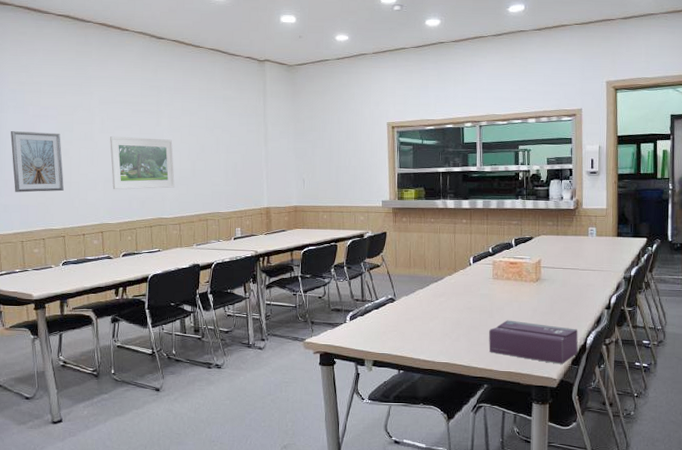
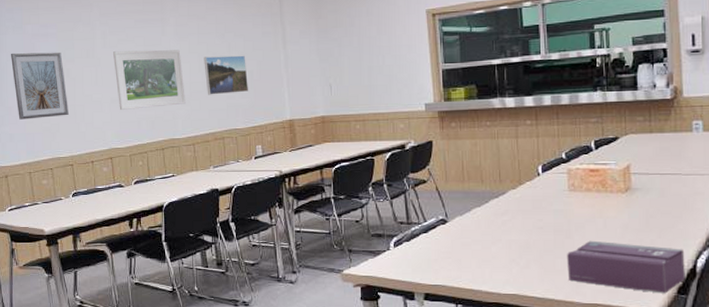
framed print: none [193,147,233,182] -> present [204,55,249,95]

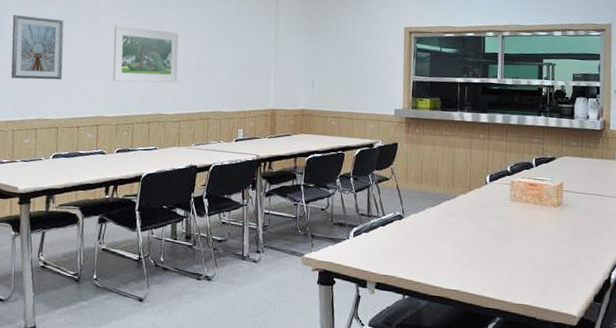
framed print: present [204,55,249,95] -> none [199,42,239,79]
tissue box: present [567,240,685,294] -> none [503,246,602,301]

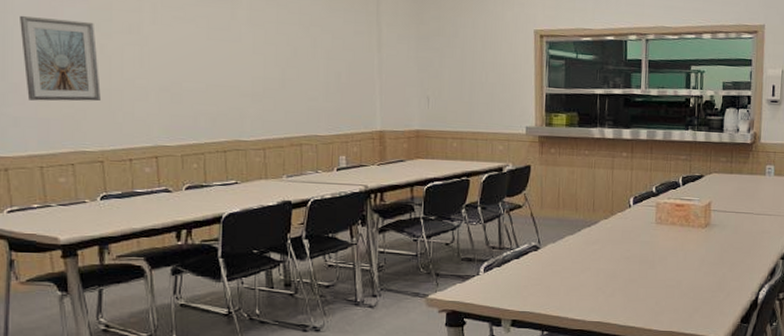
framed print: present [112,26,179,83] -> none [166,30,257,102]

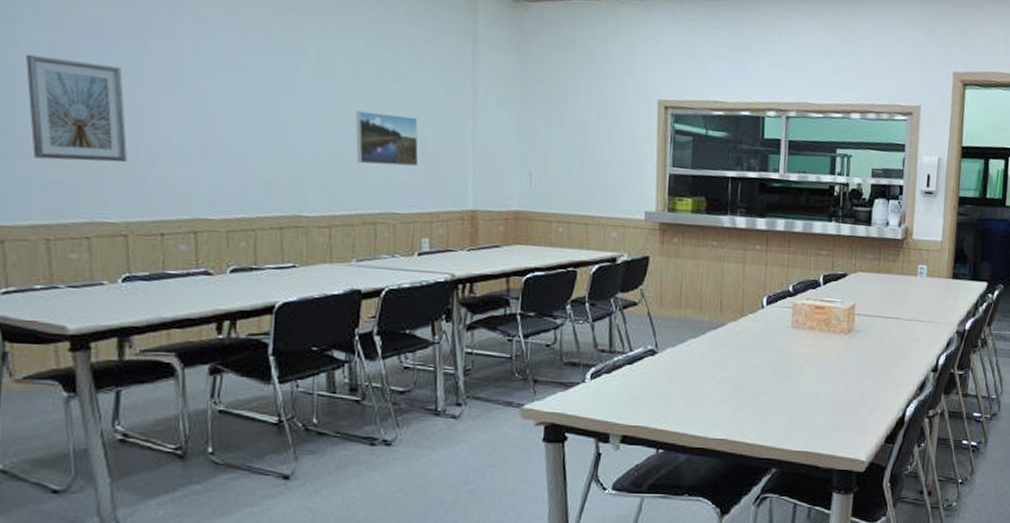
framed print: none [282,50,335,96] -> present [355,110,419,167]

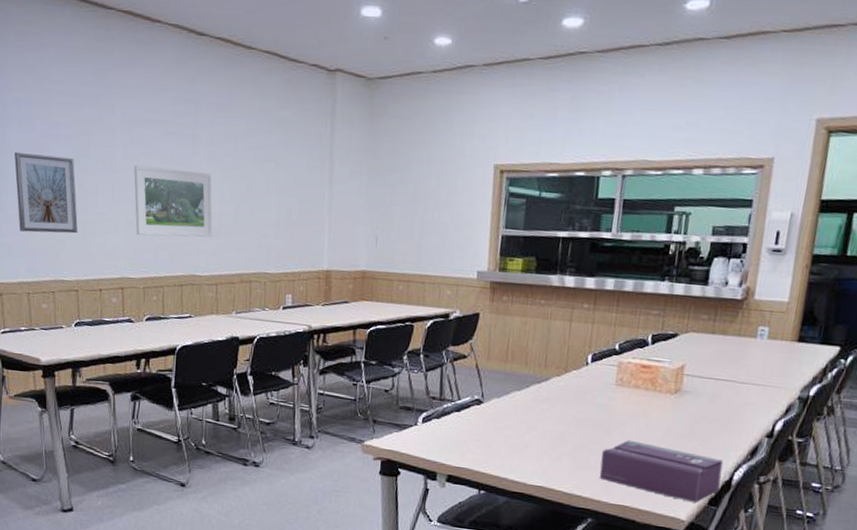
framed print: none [211,80,324,171] -> present [134,166,213,238]
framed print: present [355,110,419,167] -> none [237,186,286,233]
tissue box: none [781,383,896,443] -> present [599,440,724,503]

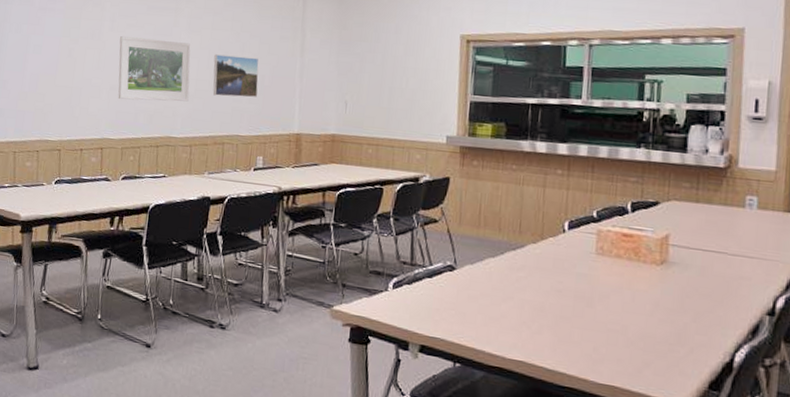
picture frame: present [14,151,78,234] -> none [12,24,67,97]
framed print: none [237,186,286,233] -> present [212,54,259,98]
tissue box: present [599,440,724,503] -> none [584,313,722,387]

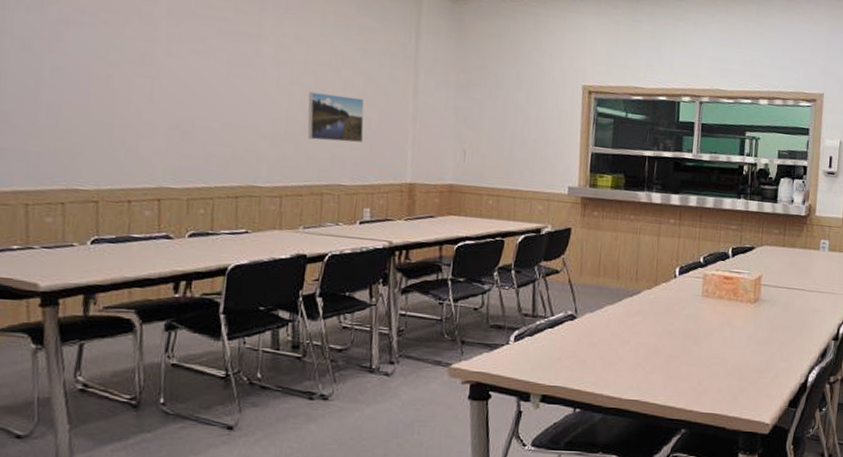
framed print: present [118,36,191,102] -> none [180,63,278,146]

